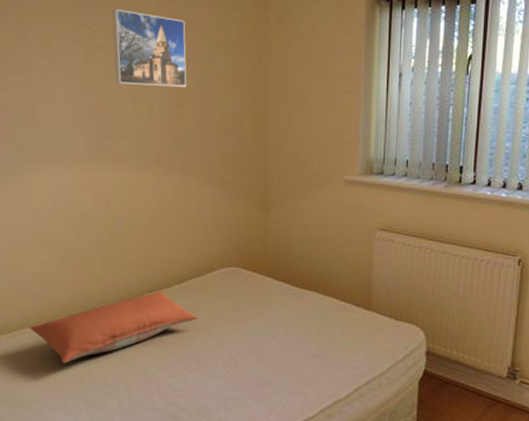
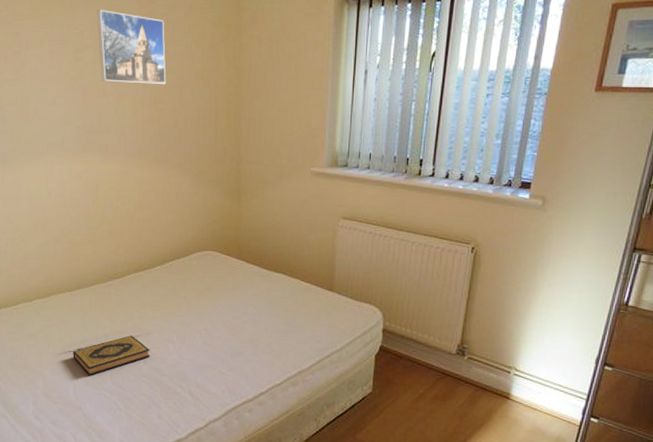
pillow: present [30,291,199,364] -> none [31,271,179,334]
hardback book: none [76,364,166,413] -> present [73,335,150,376]

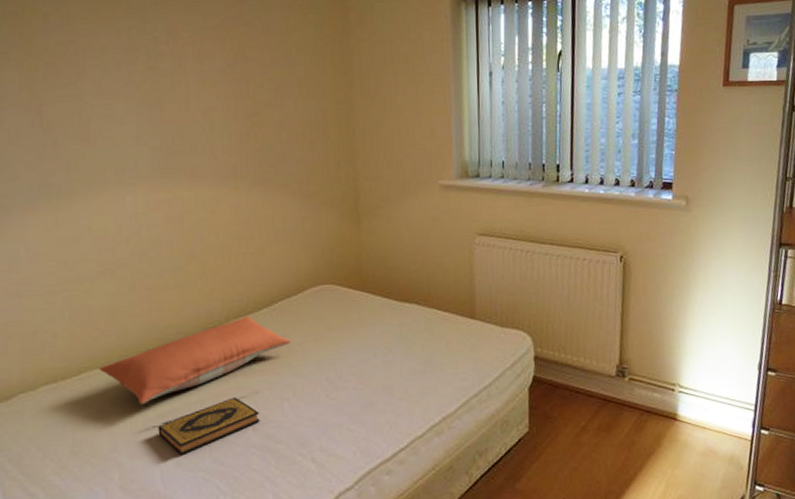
pillow: none [31,271,179,334] -> present [99,316,292,405]
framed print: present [96,10,166,85] -> none [173,12,263,96]

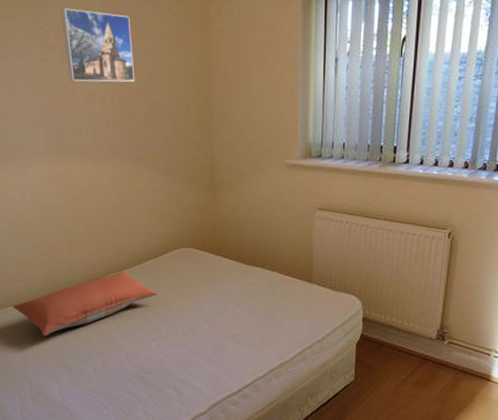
hardback book: present [158,397,260,456] -> none [57,335,133,377]
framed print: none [173,12,263,96] -> present [60,8,135,83]

